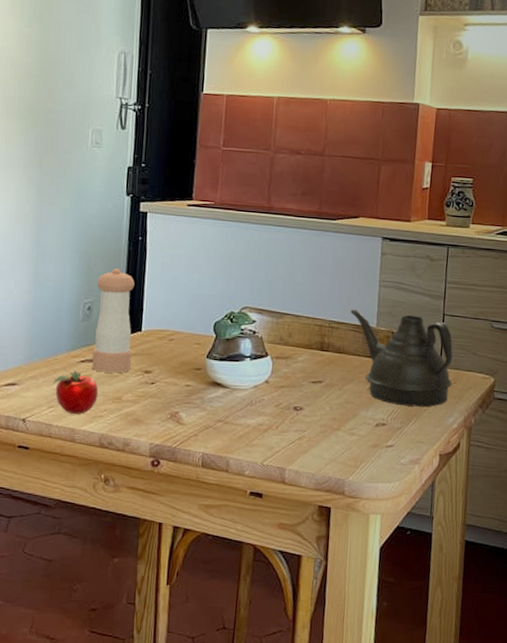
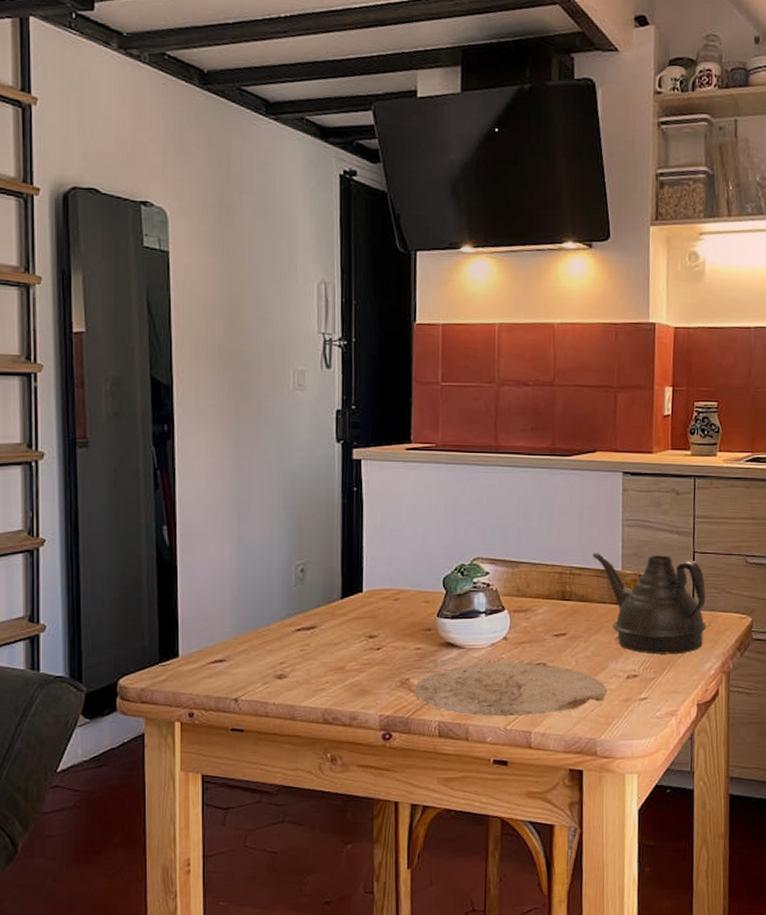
apple: present [52,371,99,414] -> none [265,641,318,689]
pepper shaker: present [92,268,135,373] -> none [309,524,354,641]
plate: none [182,402,357,454] -> present [414,661,607,717]

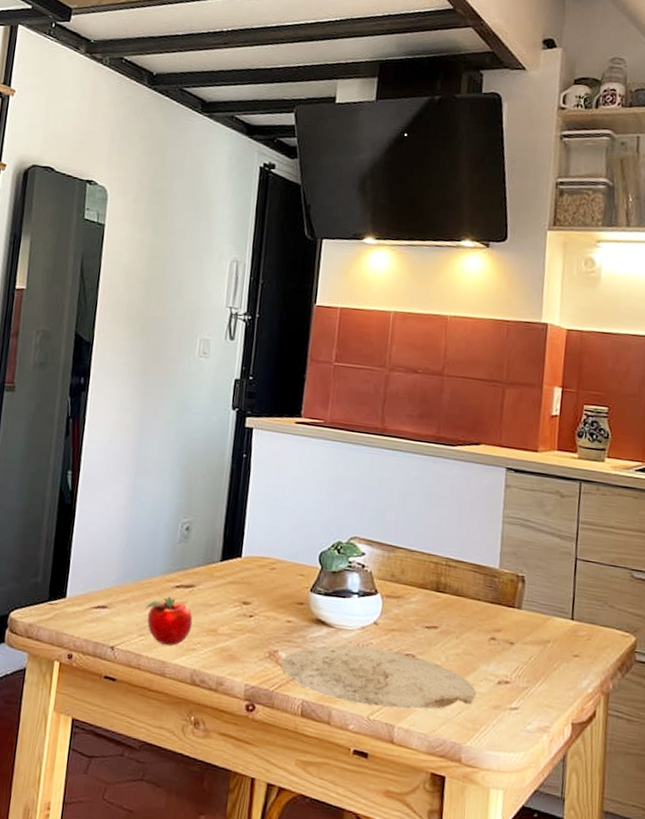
apple: none [265,641,318,689] -> present [144,596,193,646]
teapot: present [592,553,707,654] -> none [470,547,587,666]

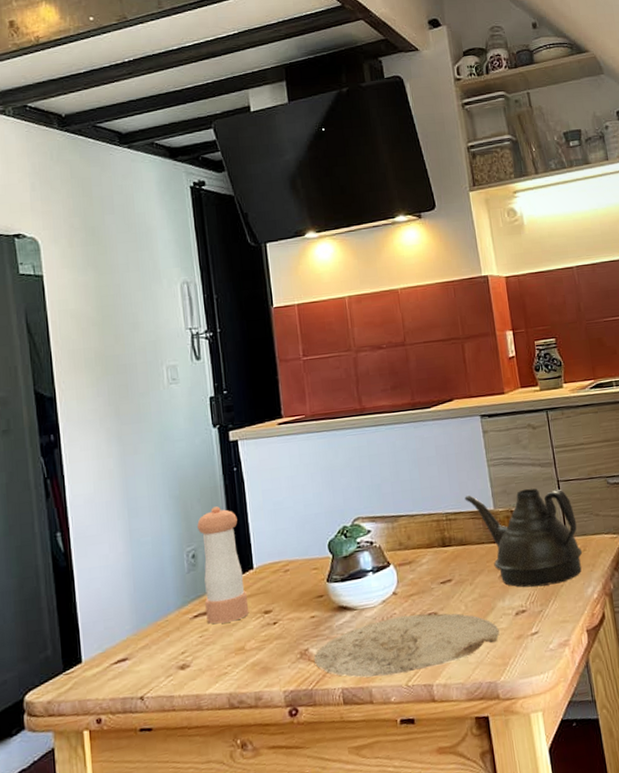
apple: present [144,596,193,646] -> none [166,628,219,679]
pepper shaker: none [187,487,237,603] -> present [197,506,250,624]
teapot: none [470,547,587,666] -> present [465,488,583,587]

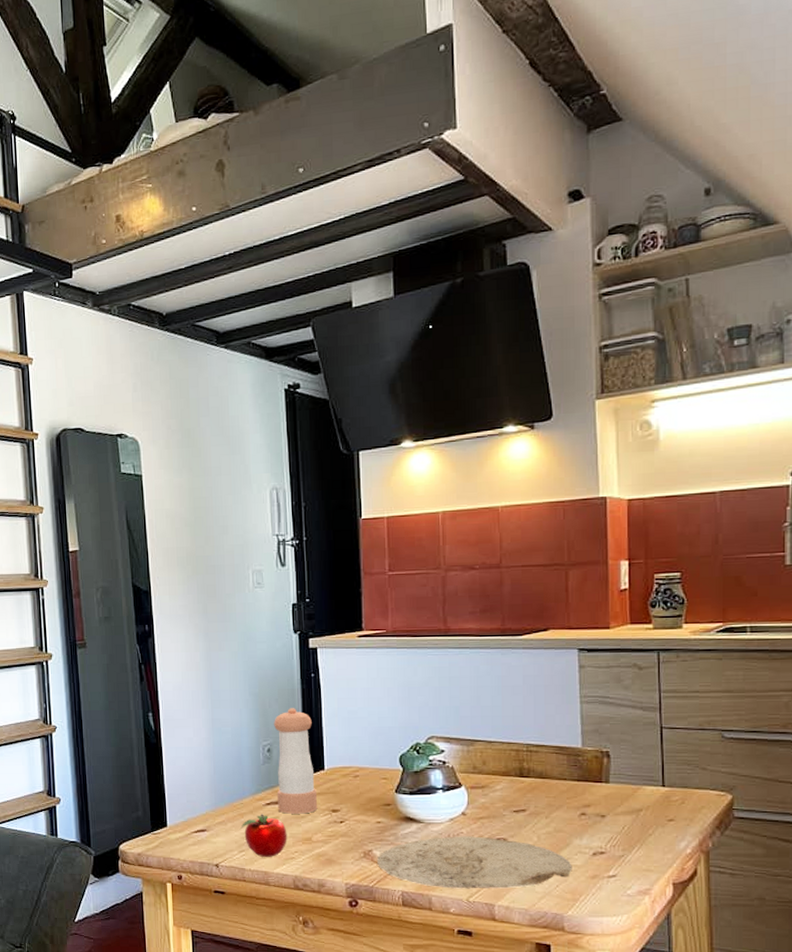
apple: none [166,628,219,679] -> present [240,814,287,857]
teapot: present [465,488,583,587] -> none [550,730,680,832]

